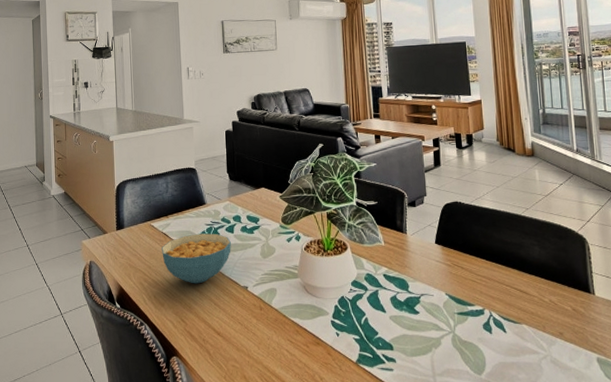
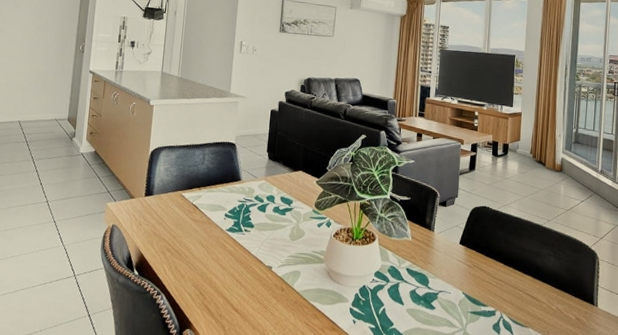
cereal bowl: present [162,233,231,284] -> none [189,209,261,259]

